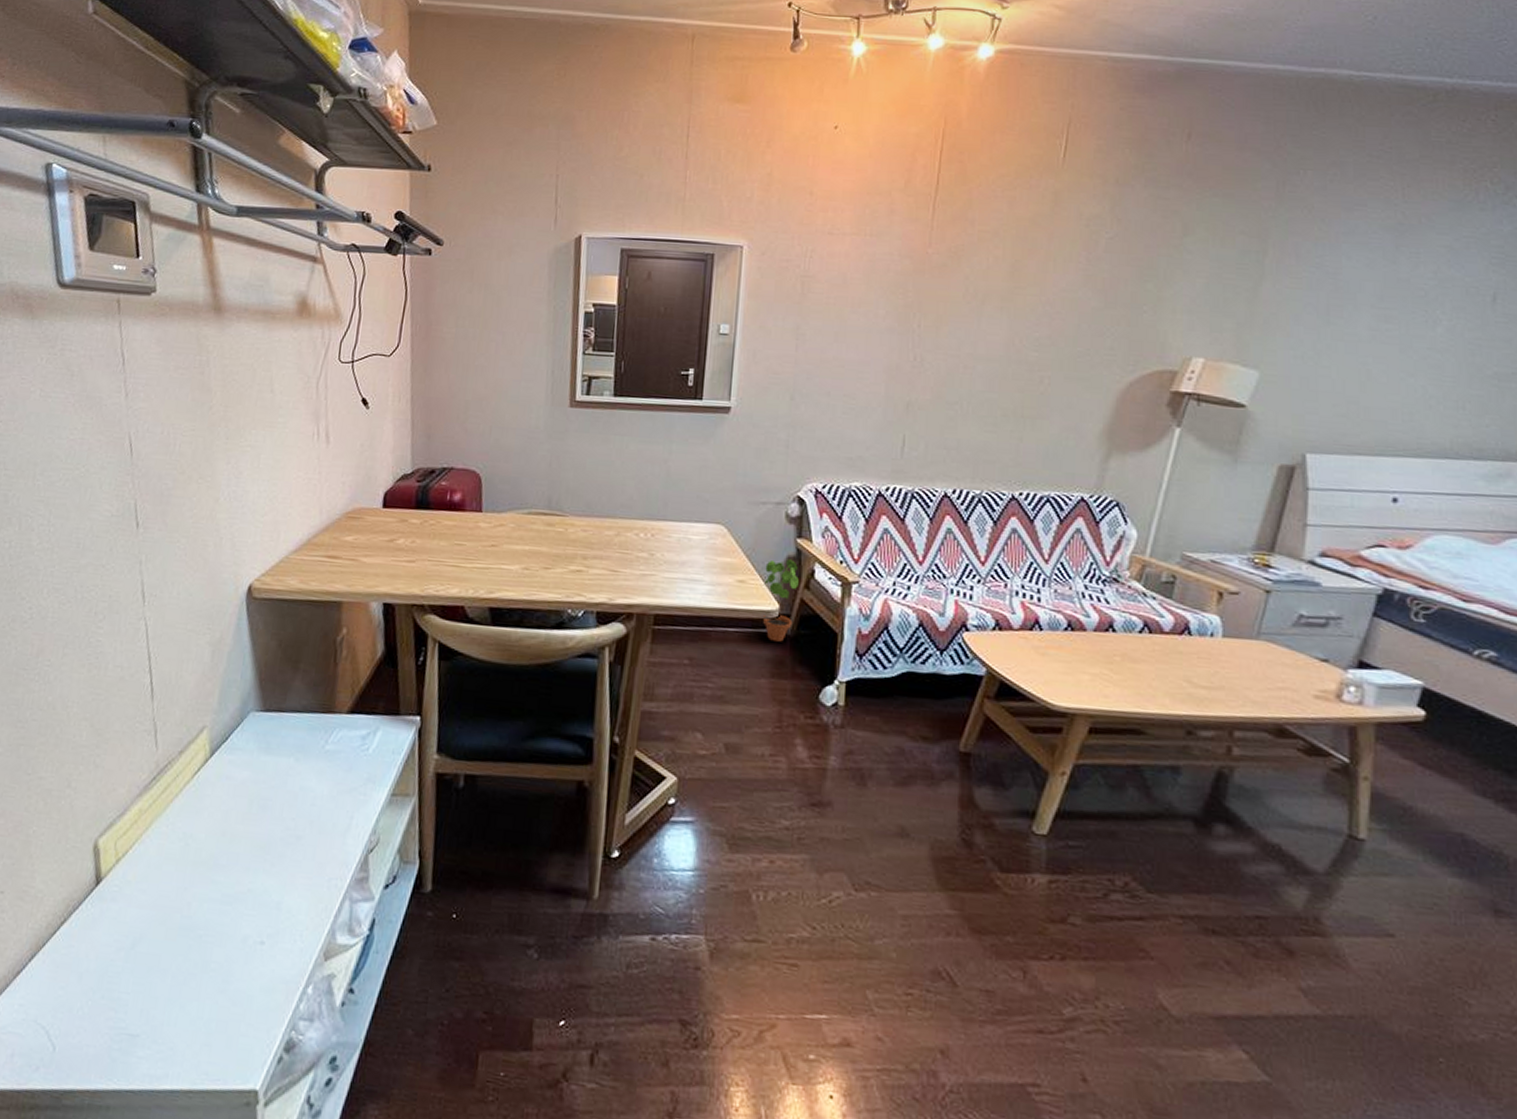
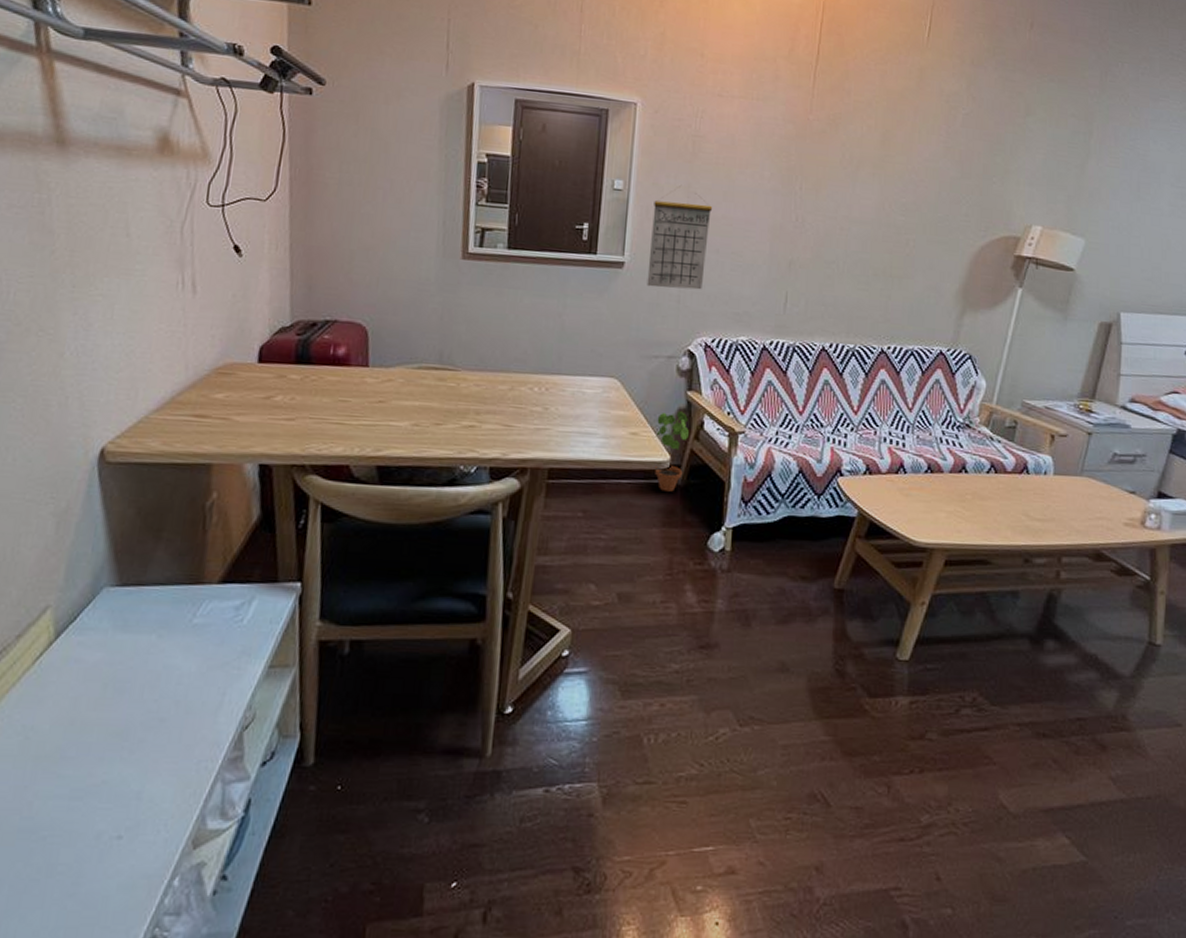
calendar: none [754,328,824,434] -> present [646,185,713,290]

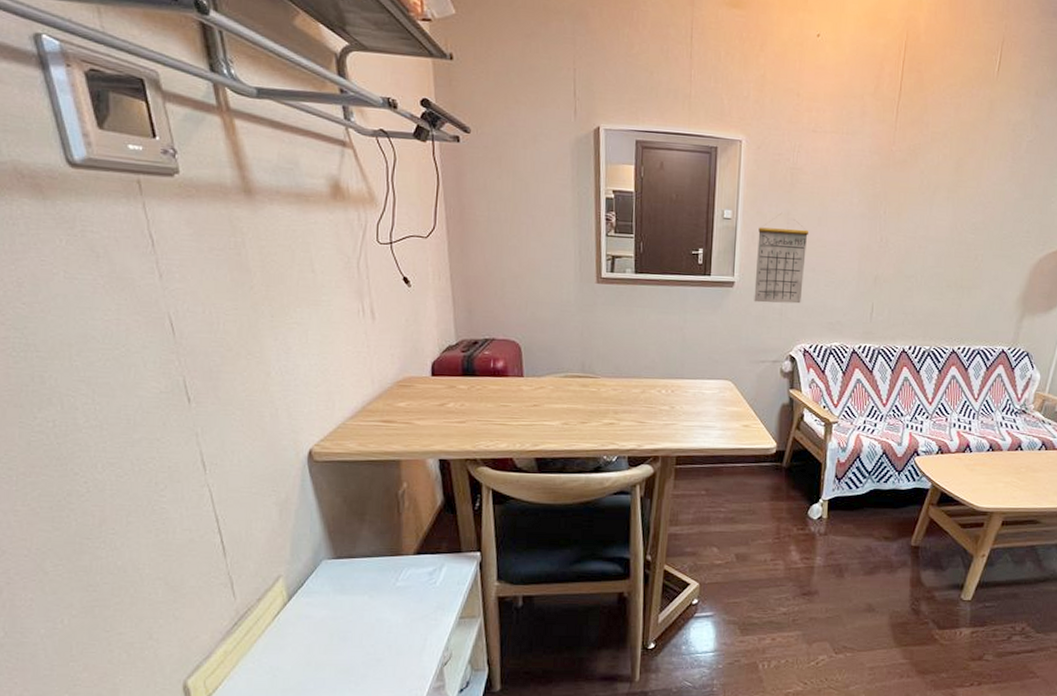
potted plant: present [655,411,689,492] -> none [764,406,791,472]

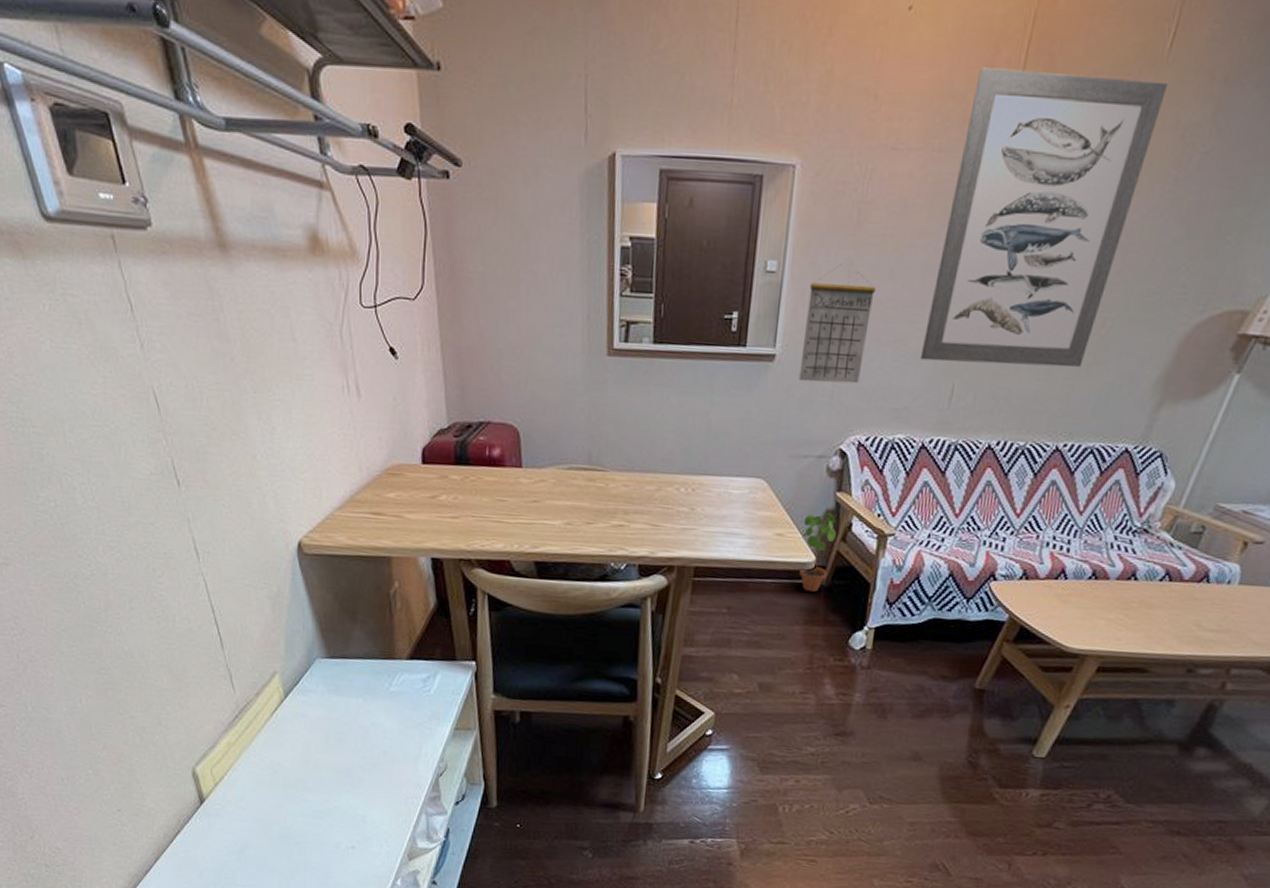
potted plant: none [764,406,791,472] -> present [799,512,836,592]
wall art: none [846,78,999,290] -> present [920,67,1167,368]

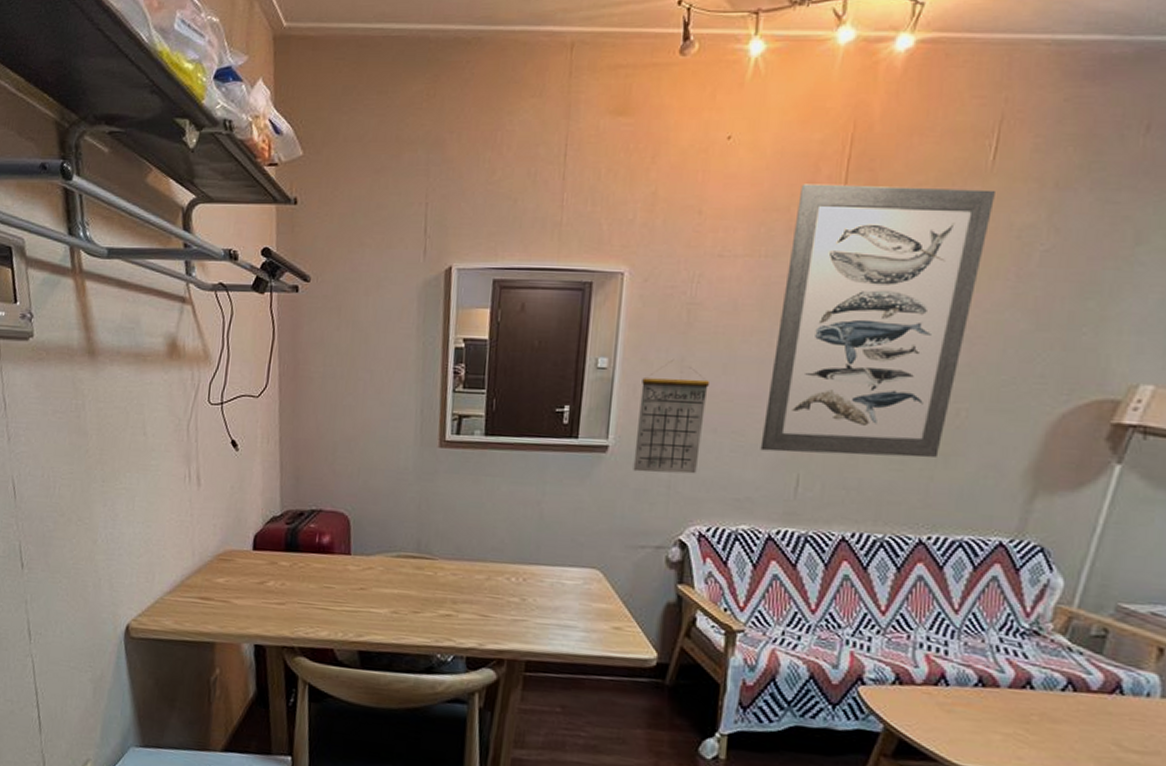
potted plant: present [799,512,836,592] -> none [640,606,679,692]

